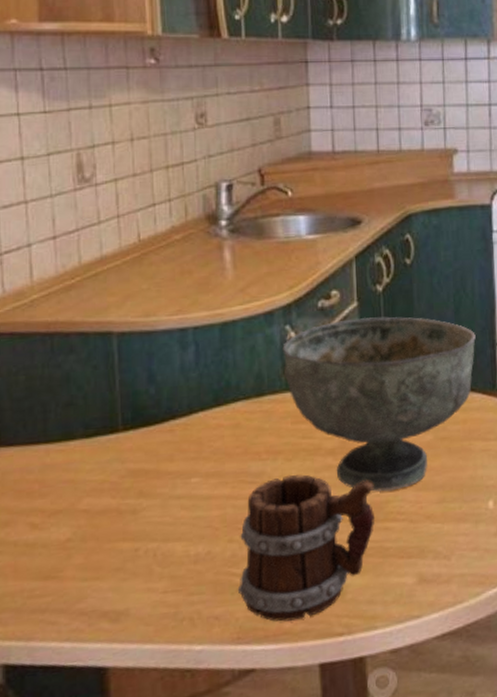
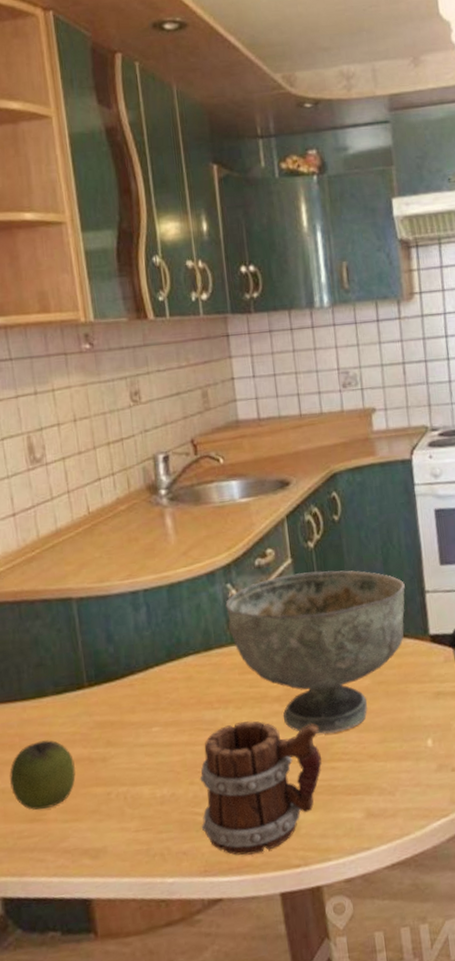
apple: none [23,488,102,567] -> present [9,740,76,811]

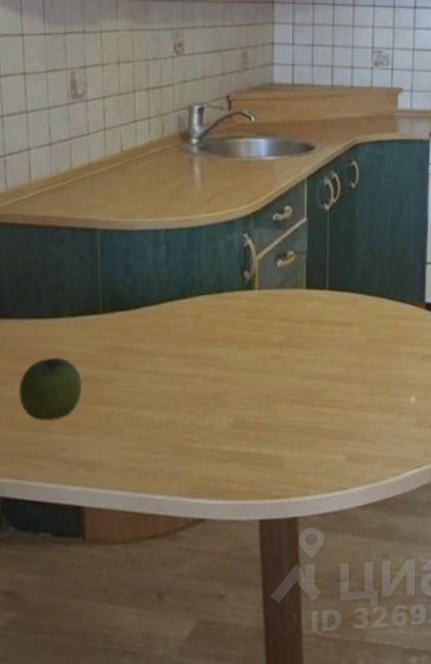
mug: present [200,721,322,855] -> none [193,362,313,482]
decorative bowl: present [225,570,405,735] -> none [240,232,408,382]

